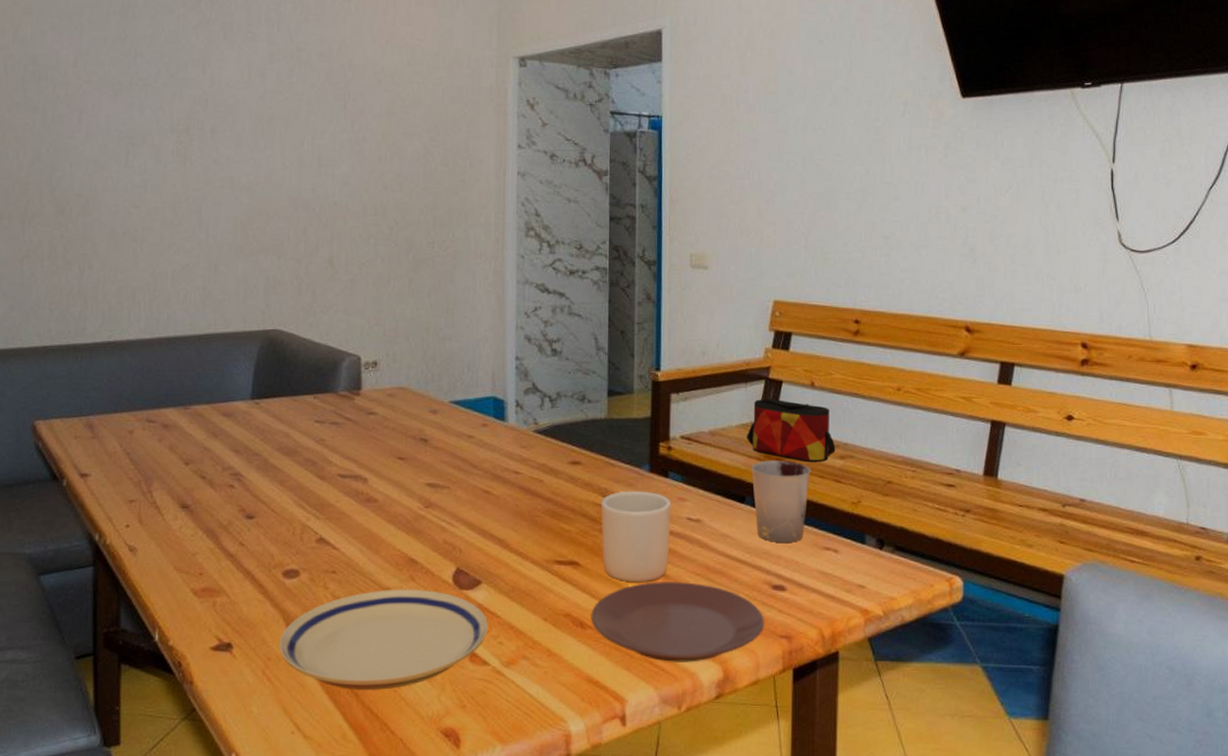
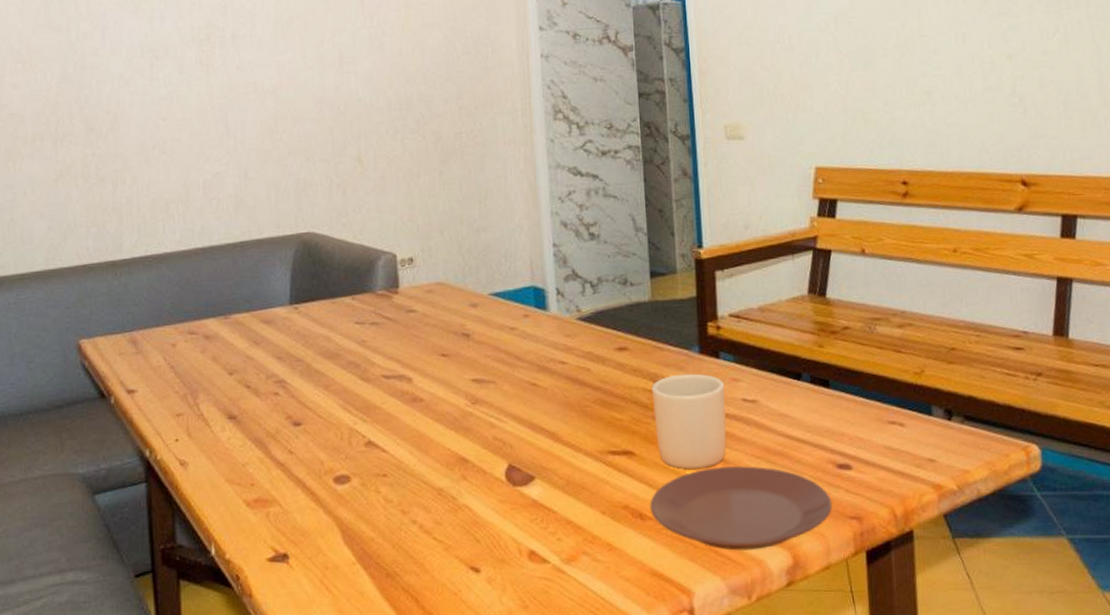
plate: present [279,589,488,690] -> none [335,488,545,595]
bag: present [747,398,836,463] -> none [798,269,893,334]
cup: present [751,461,810,542] -> none [805,333,869,419]

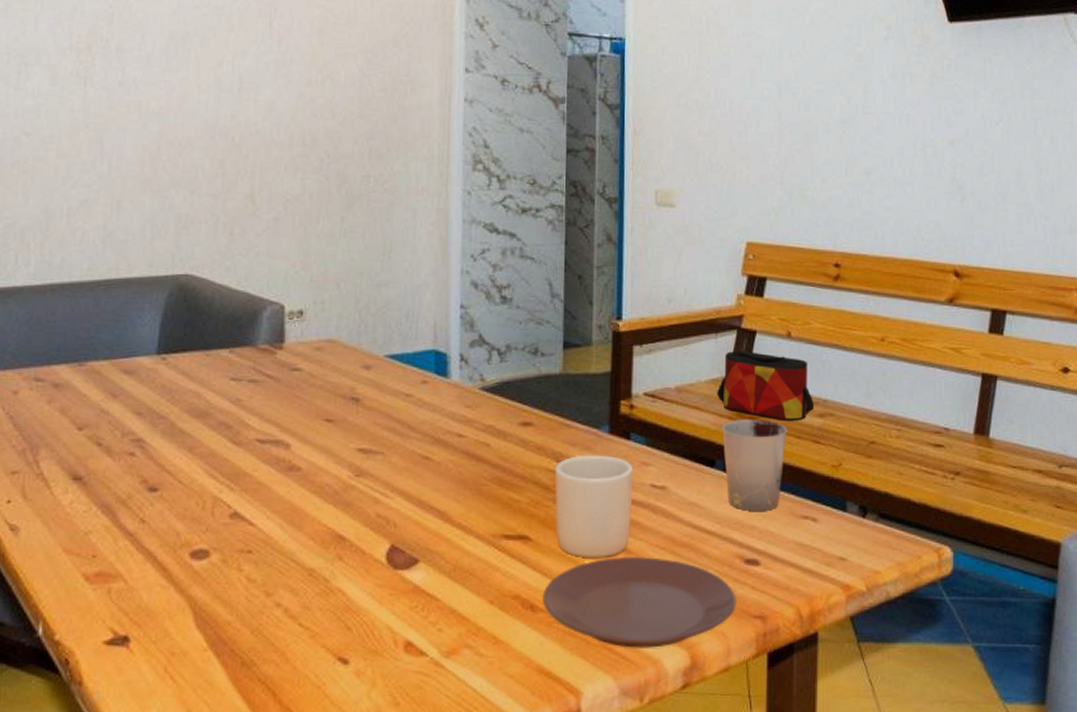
bag: none [798,269,893,334] -> present [717,350,815,422]
cup: none [805,333,869,419] -> present [722,420,787,511]

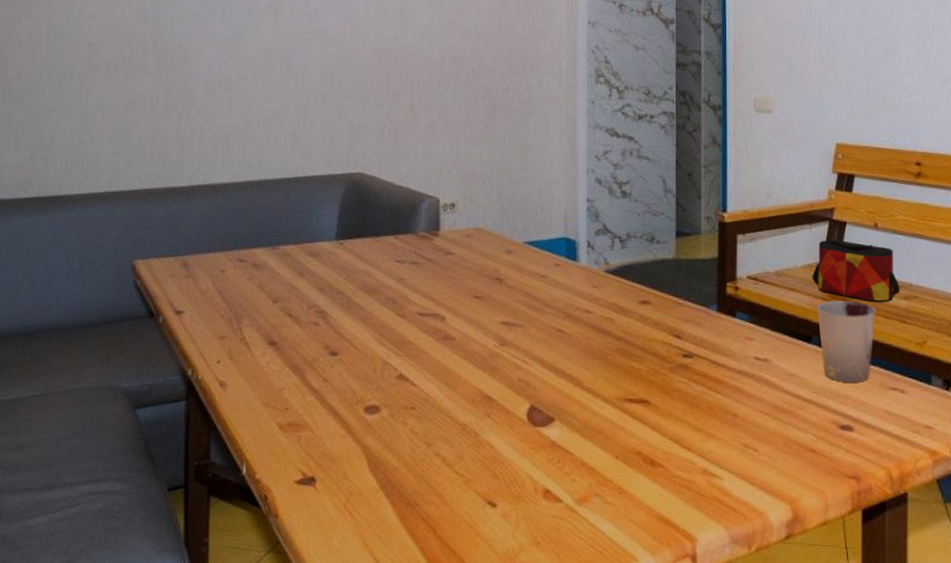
plate: present [542,556,737,648] -> none [661,419,833,502]
mug: present [554,455,634,559] -> none [670,330,739,421]

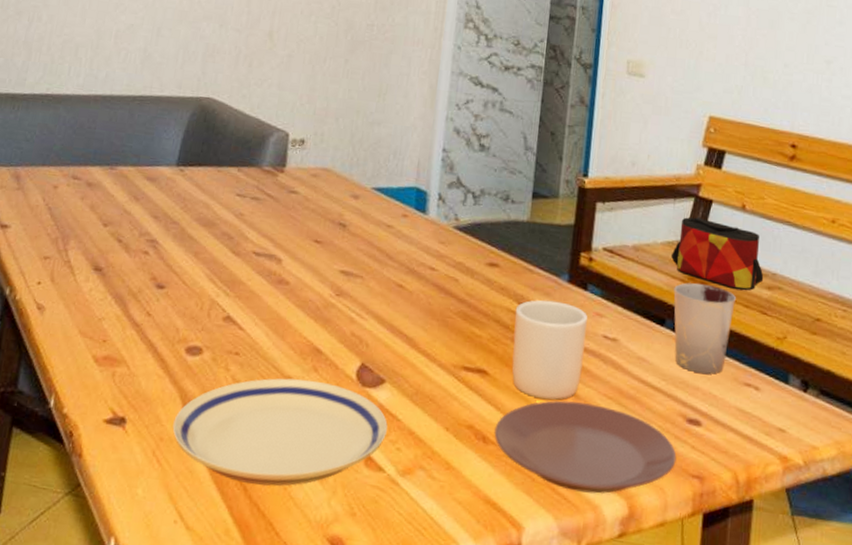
plate: none [360,425,561,525] -> present [172,378,388,486]
plate: none [661,419,833,502] -> present [494,400,677,494]
mug: none [670,330,739,421] -> present [511,299,588,400]

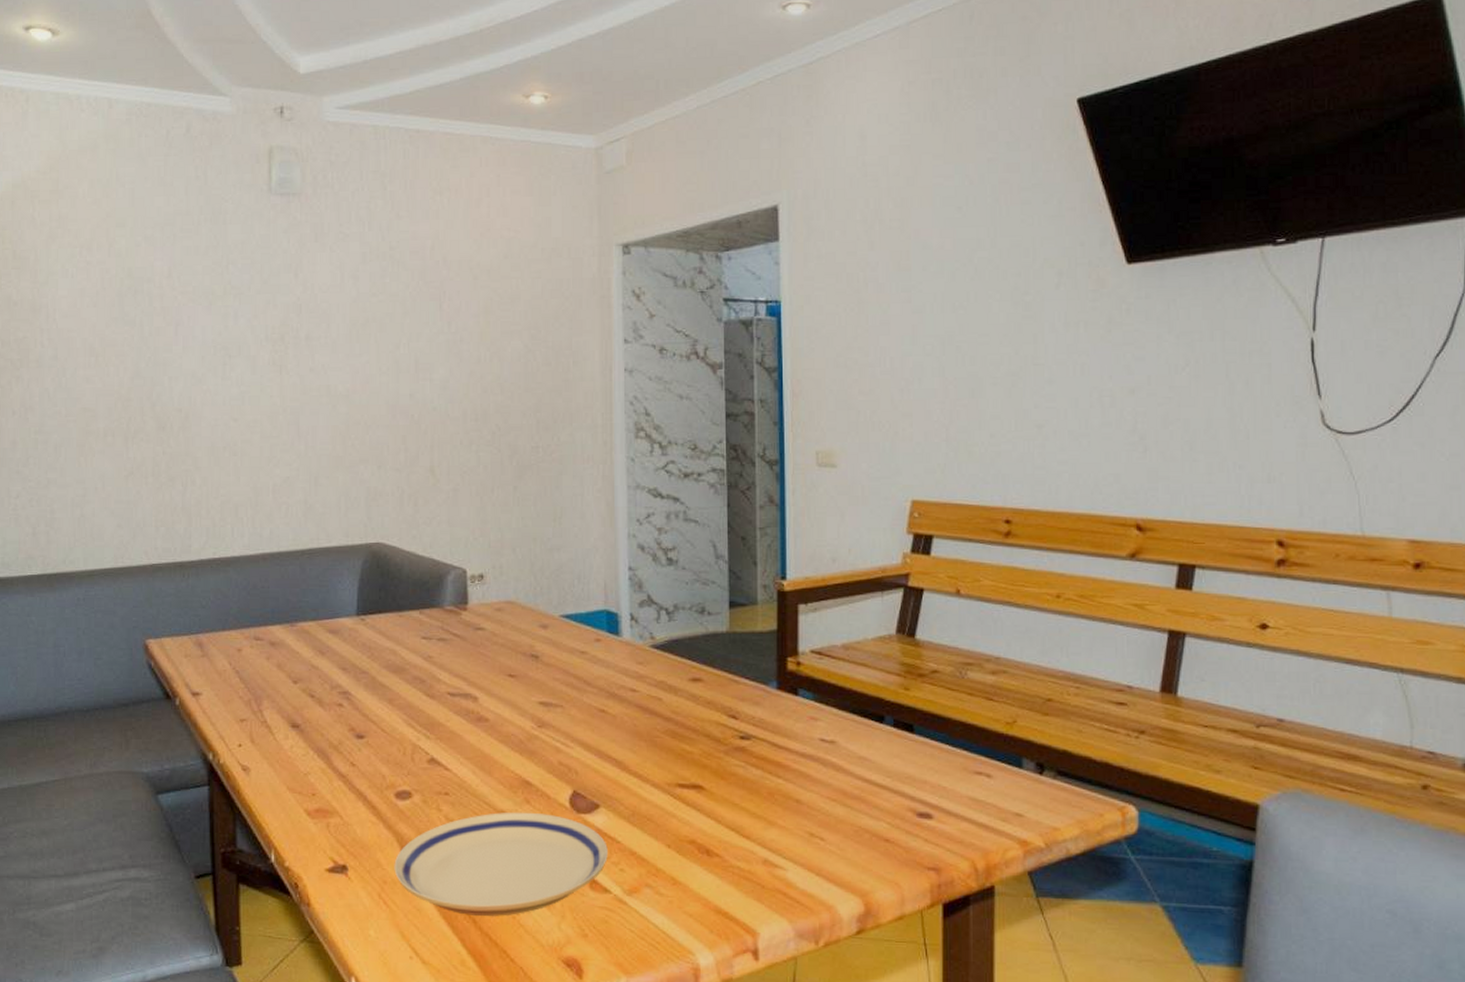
plate: present [494,400,677,494] -> none [717,806,910,894]
mug: present [511,299,588,400] -> none [725,709,803,808]
bag: present [671,217,764,291] -> none [885,608,987,679]
cup: present [673,282,736,374] -> none [890,676,958,766]

